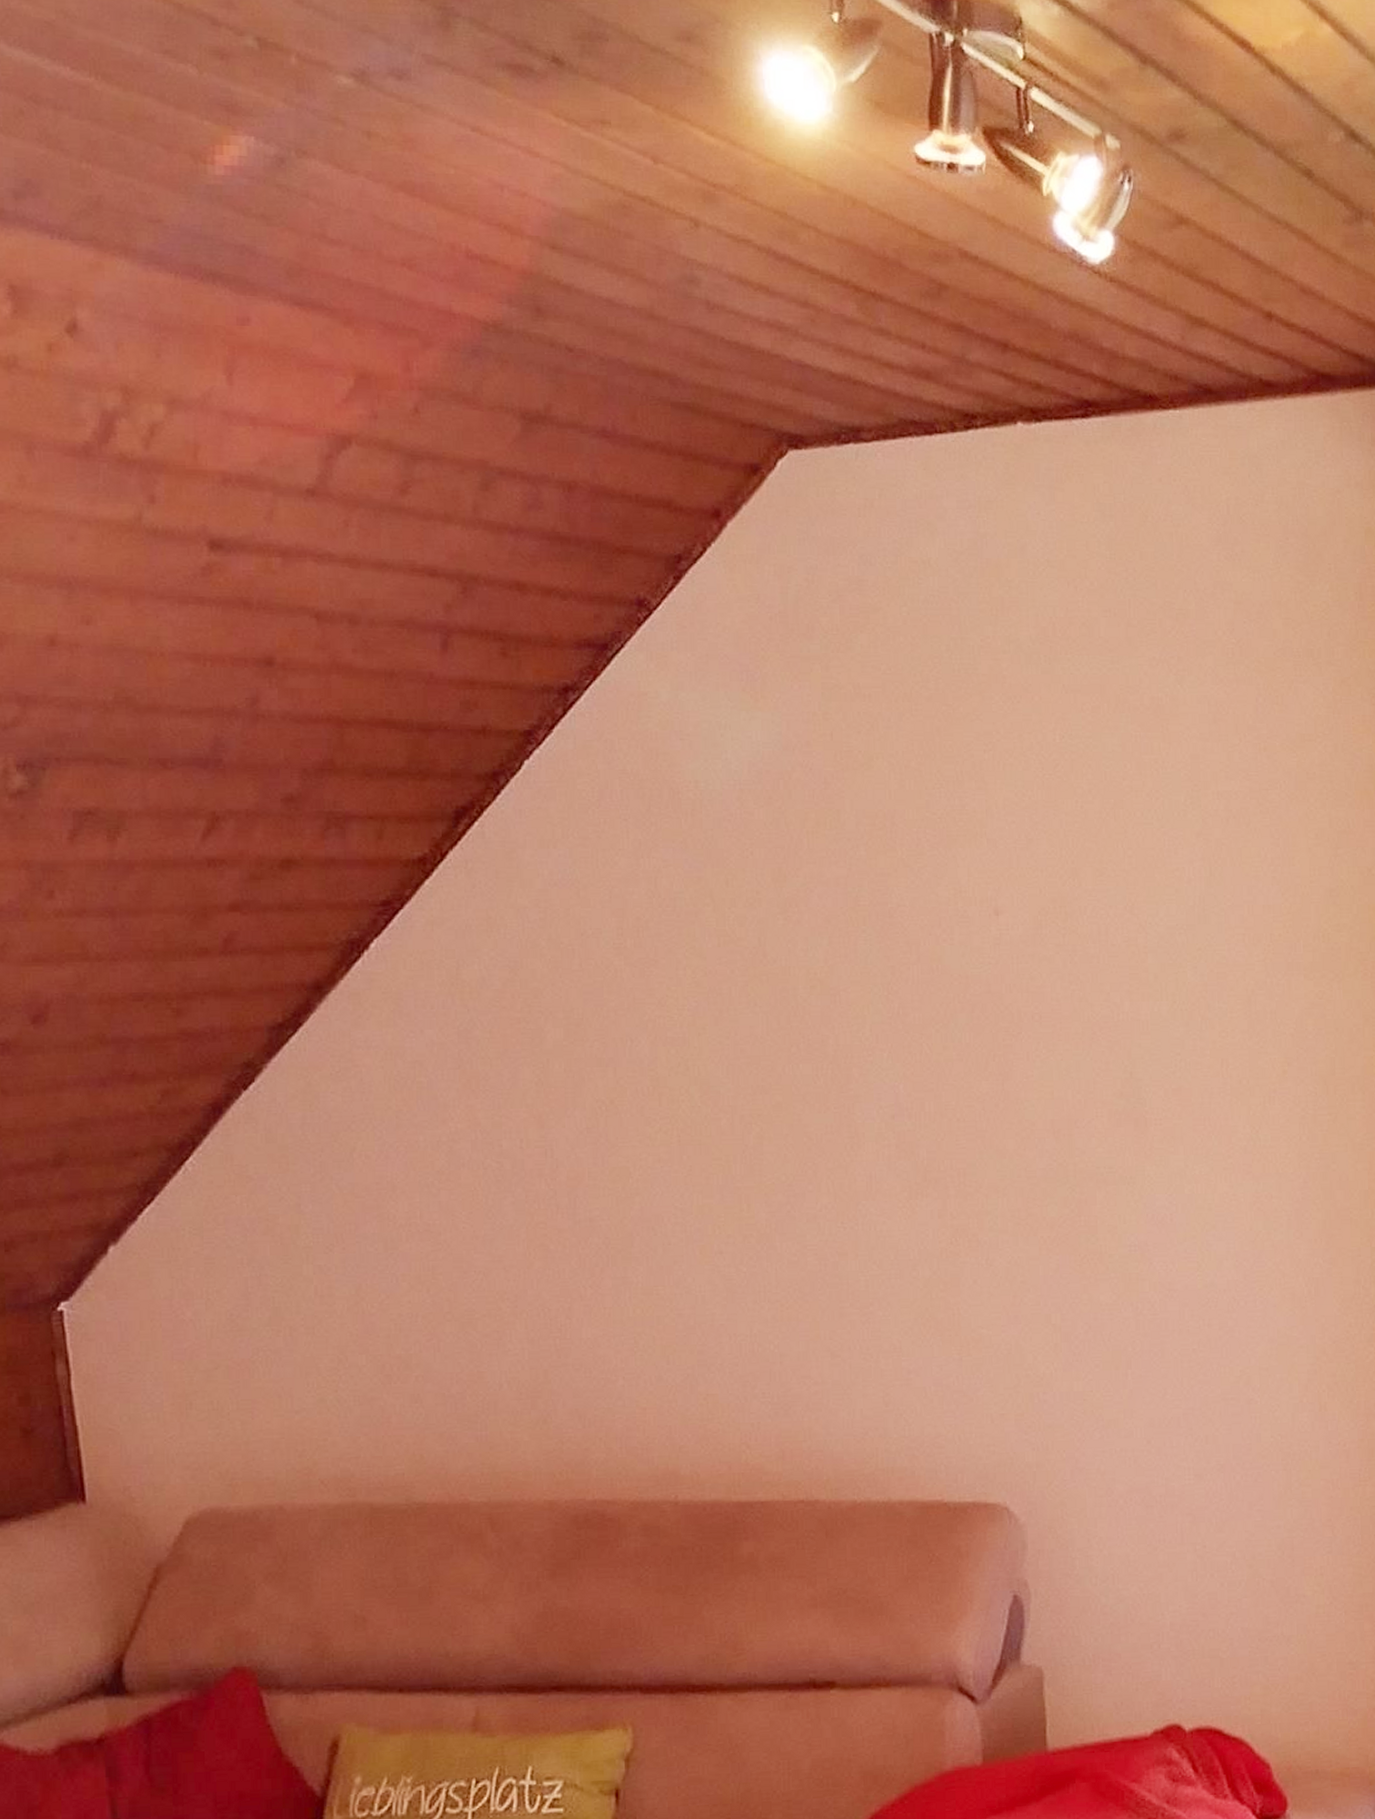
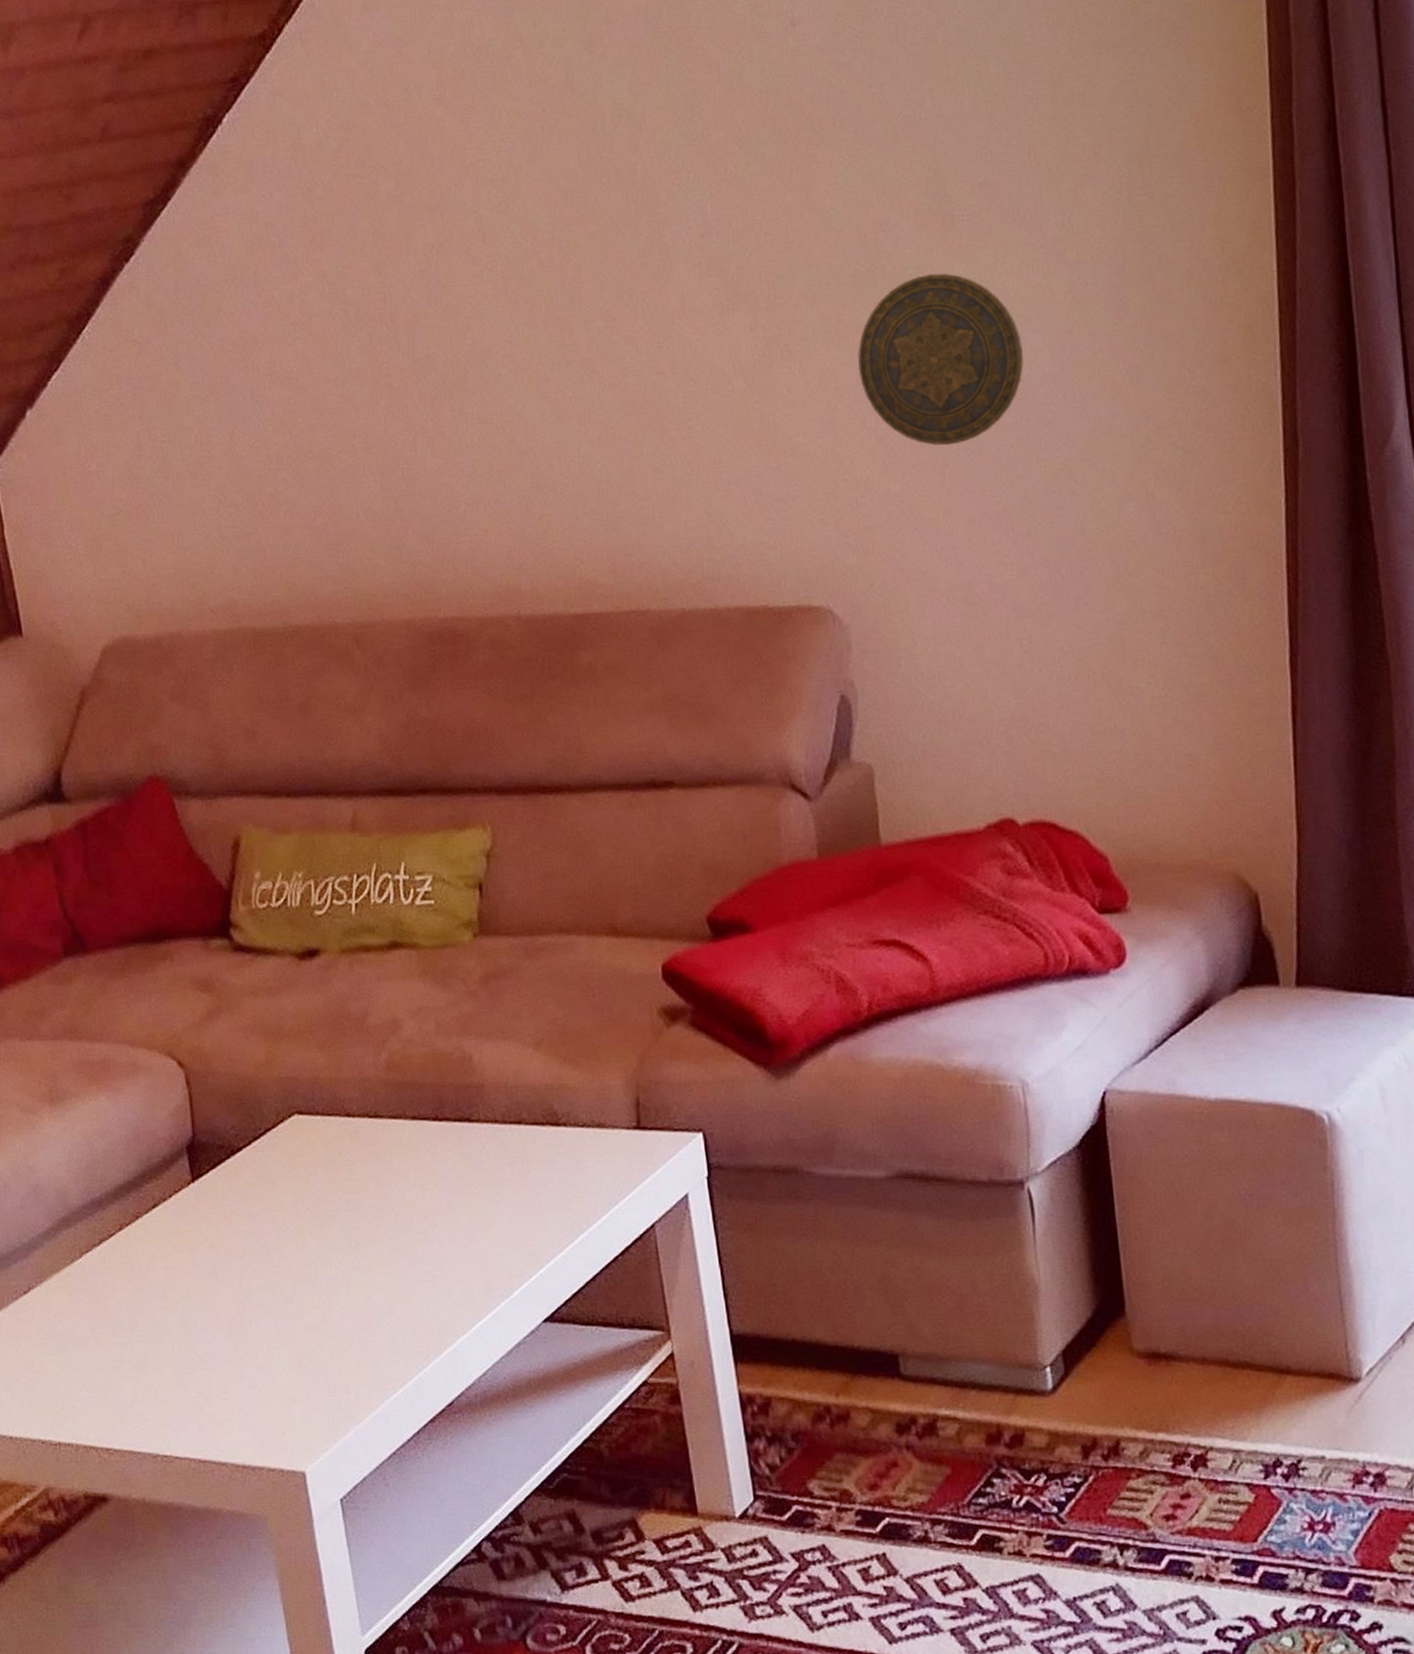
decorative plate: none [1045,1174,1209,1347] -> present [857,273,1024,446]

